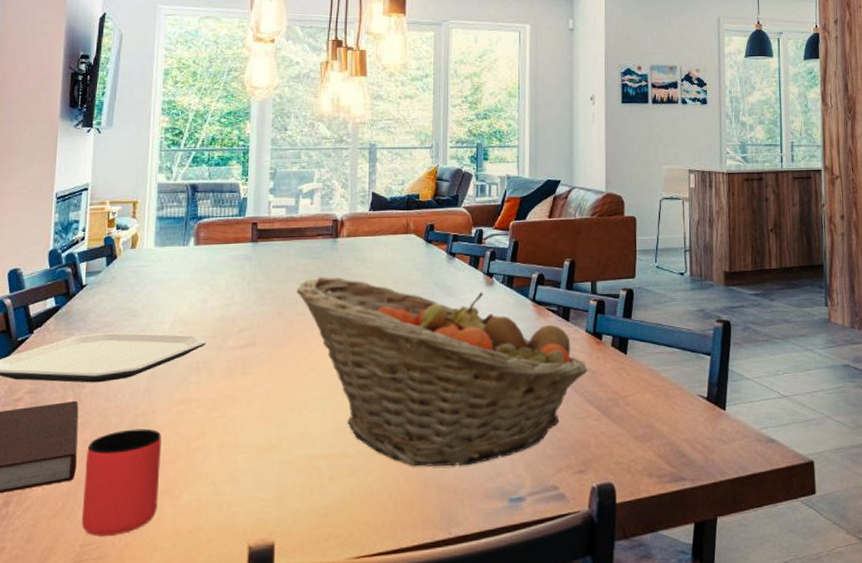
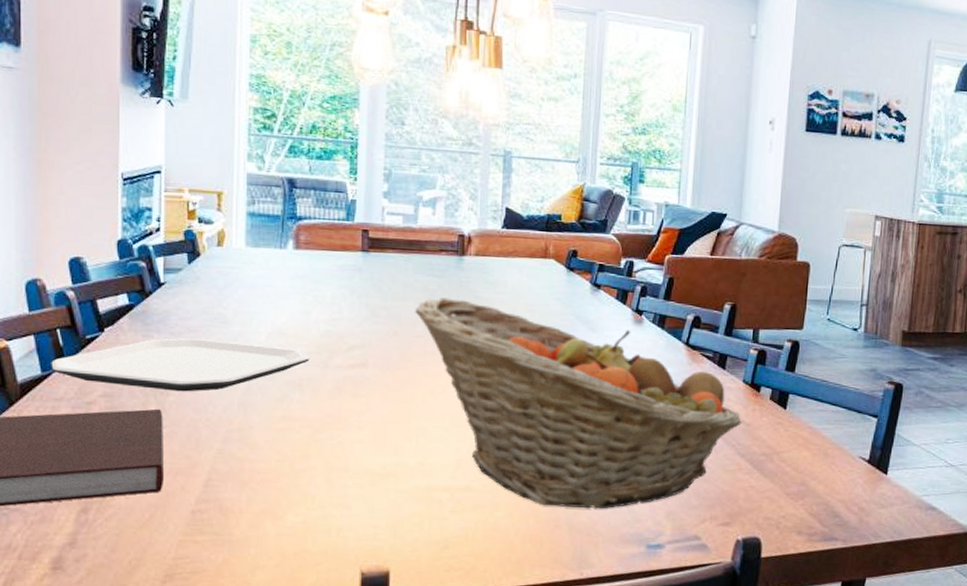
cup: present [81,428,161,536] -> none [172,444,260,551]

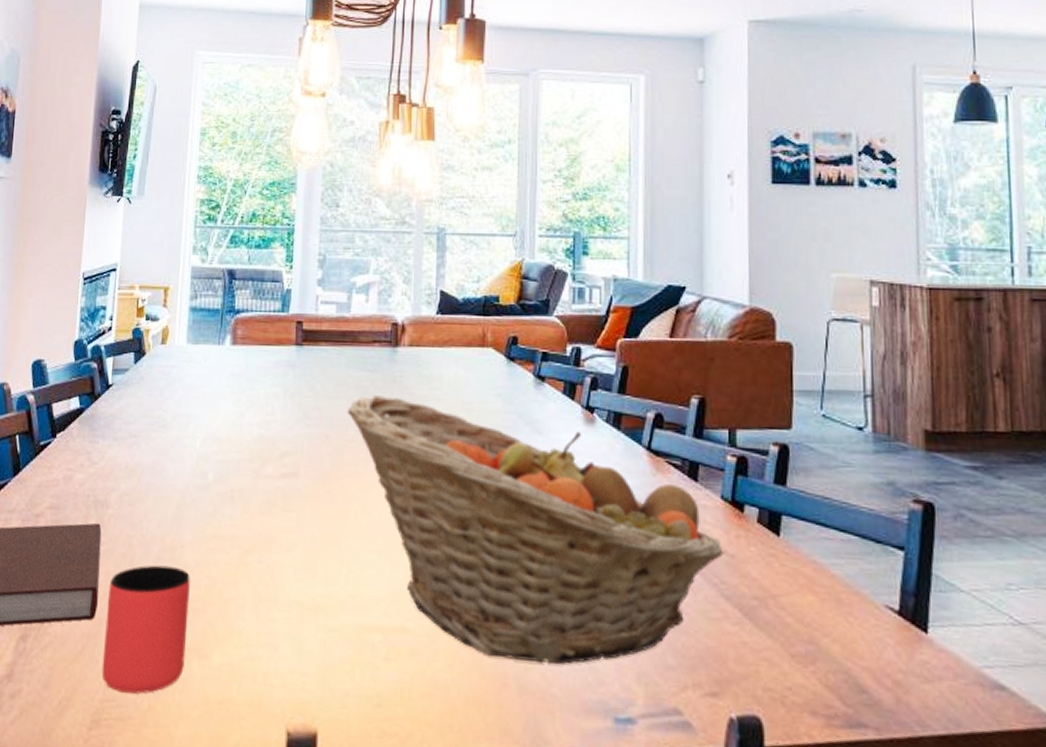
plate: present [51,338,310,392] -> none [8,444,242,504]
cup: none [172,444,260,551] -> present [101,565,190,694]

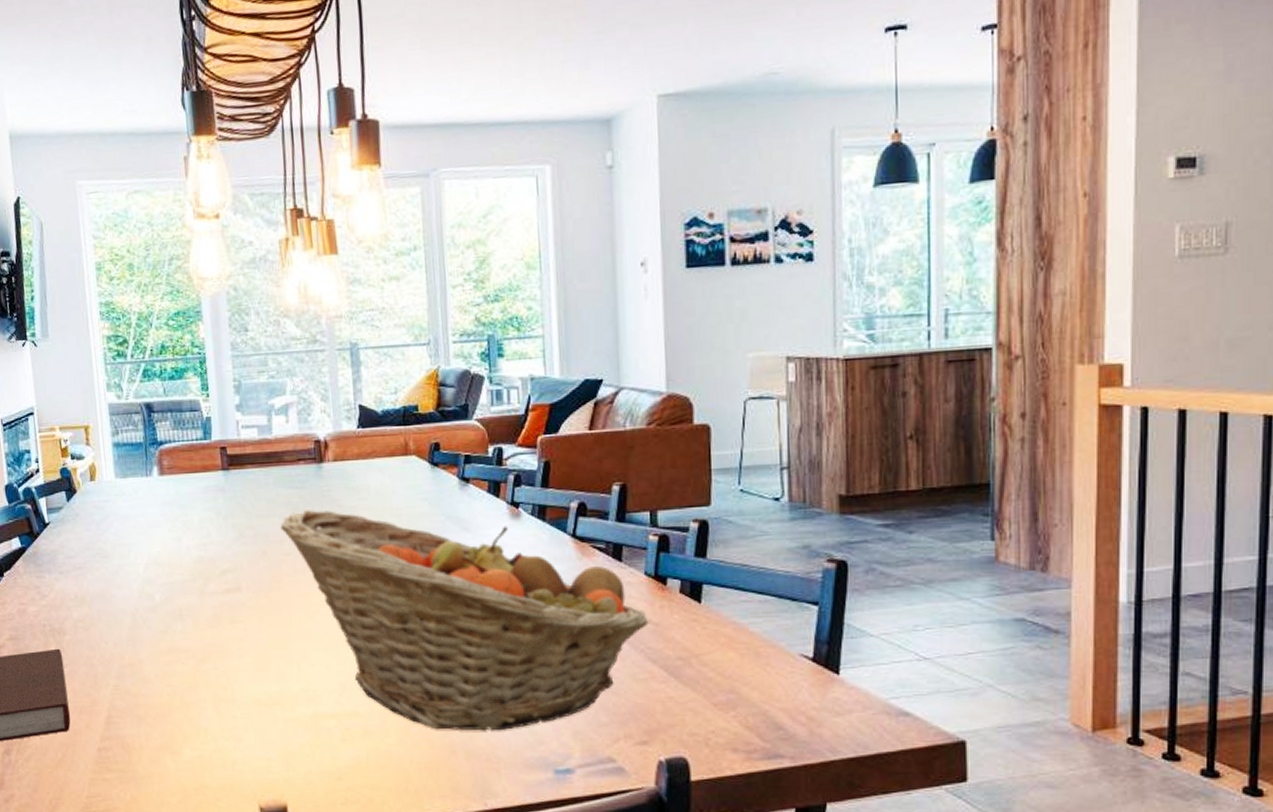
cup: present [101,565,190,694] -> none [78,680,159,789]

